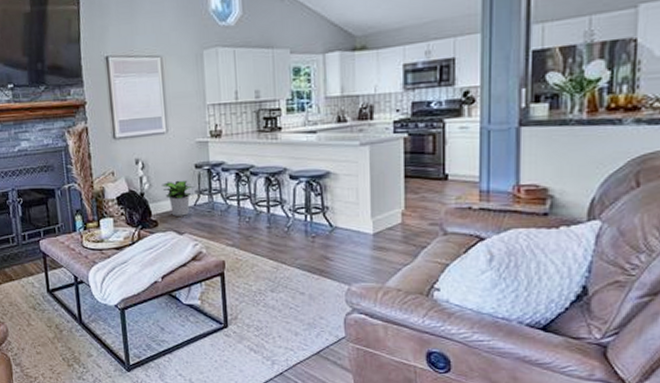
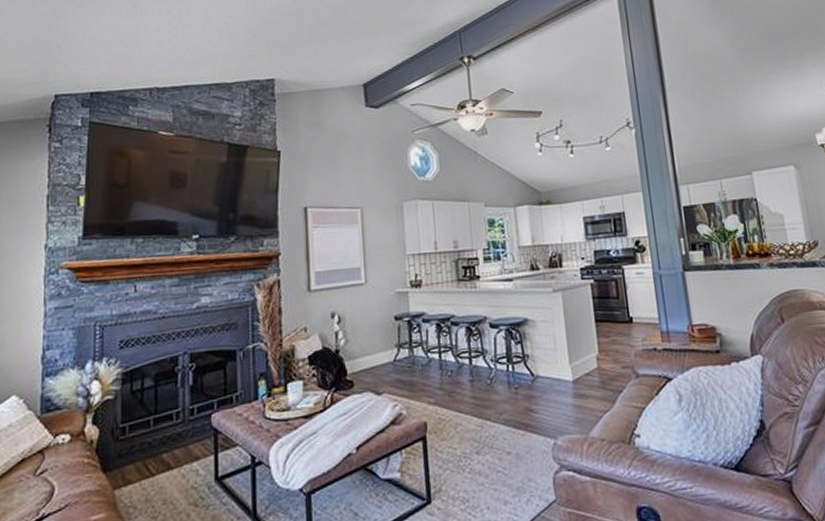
potted plant: present [162,180,196,216] -> none [359,333,395,374]

